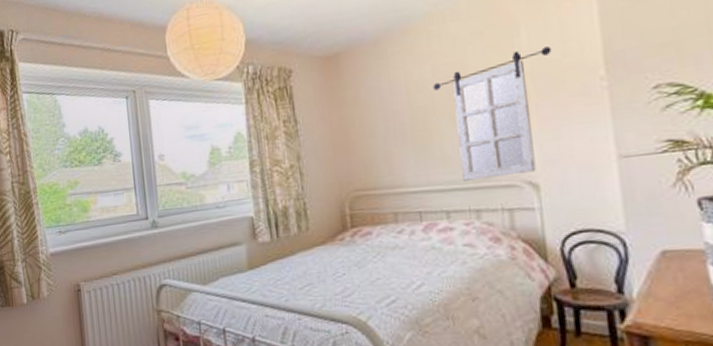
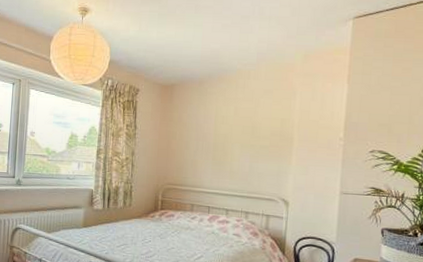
home mirror: present [433,46,552,181] -> none [233,109,314,193]

